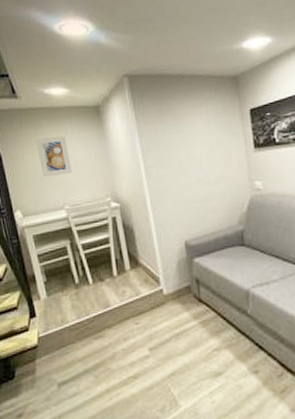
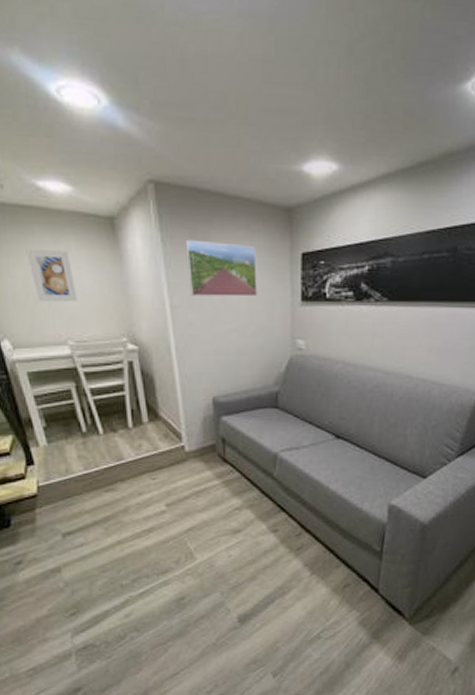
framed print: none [154,110,215,157] -> present [185,239,257,297]

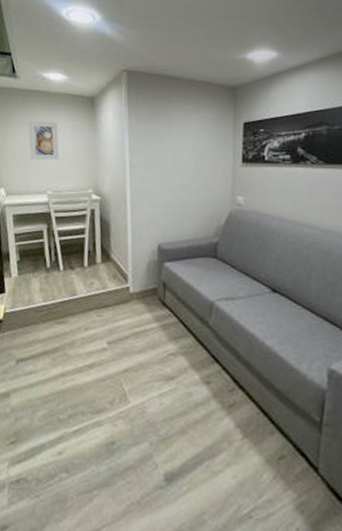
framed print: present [185,239,257,297] -> none [146,112,205,159]

